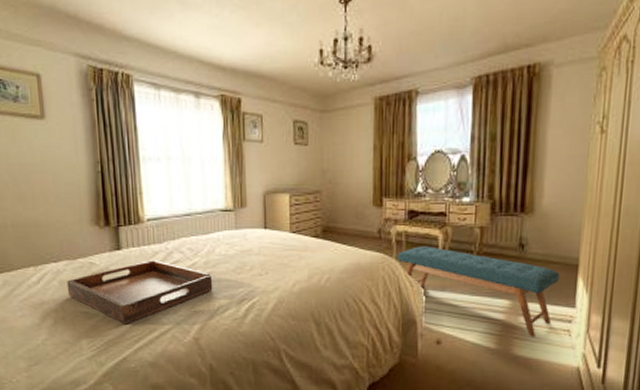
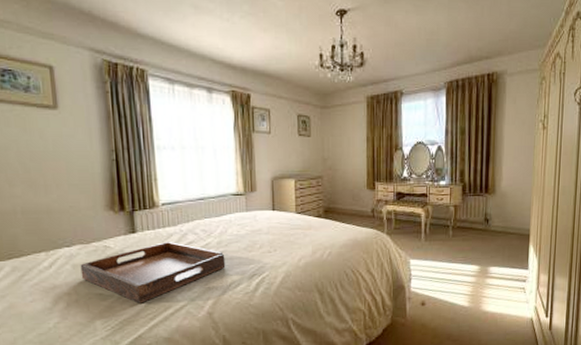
bench: present [397,246,560,337] -> none [388,223,516,295]

